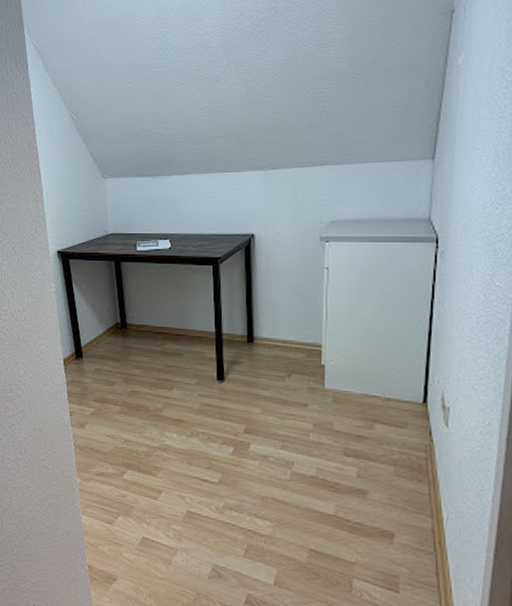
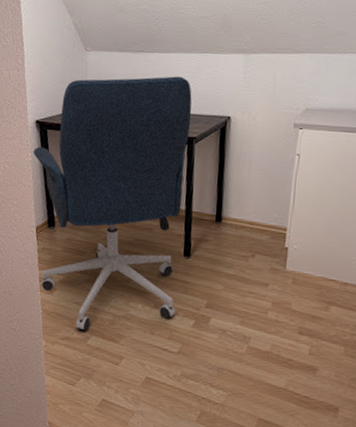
office chair: none [57,197,214,466] -> present [33,76,192,331]

